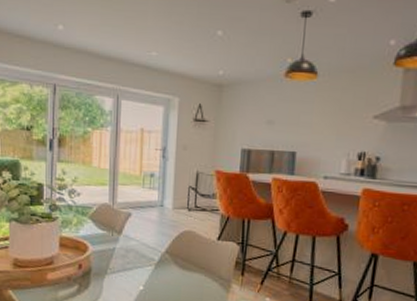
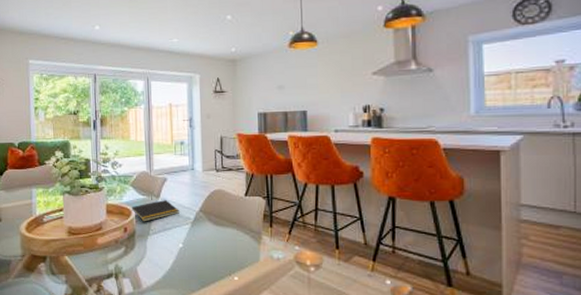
notepad: none [88,237,143,260] -> present [131,200,179,222]

